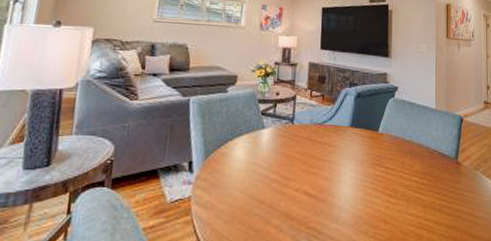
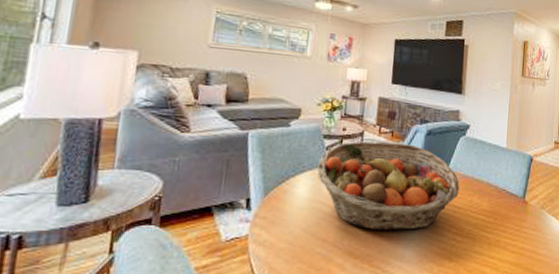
fruit basket: none [253,104,391,192] -> present [317,141,460,231]

